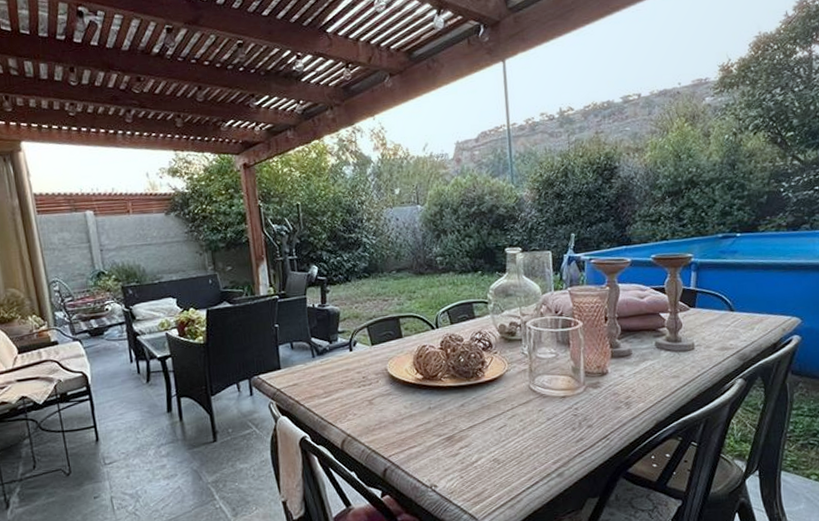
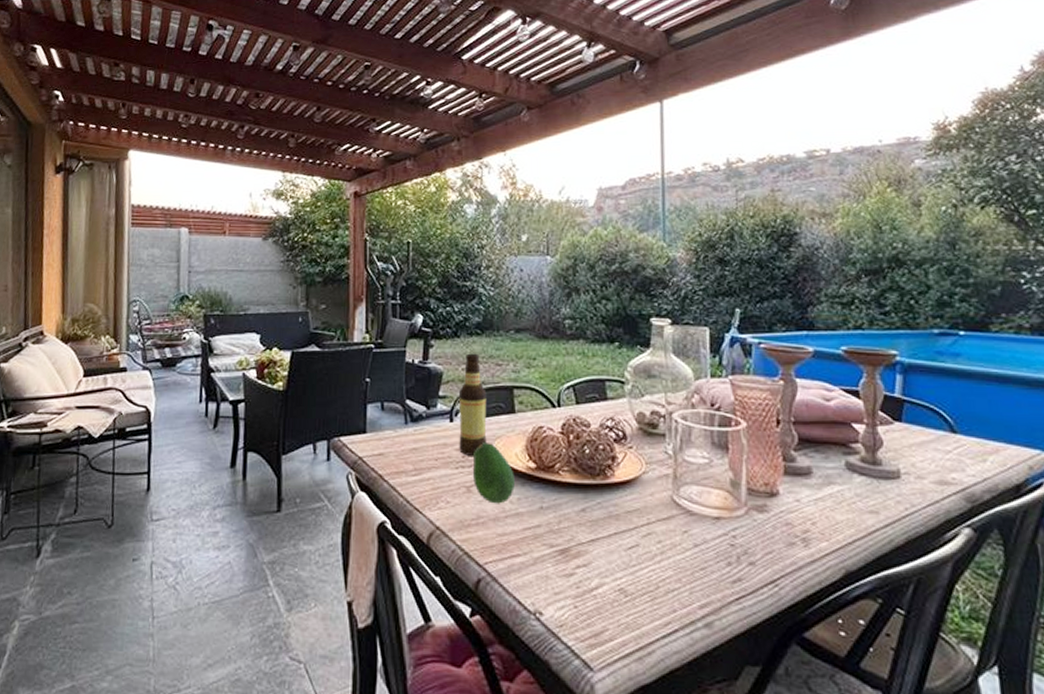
bottle: none [355,293,382,376] -> present [459,353,487,456]
fruit: none [372,363,407,411] -> present [472,441,515,504]

